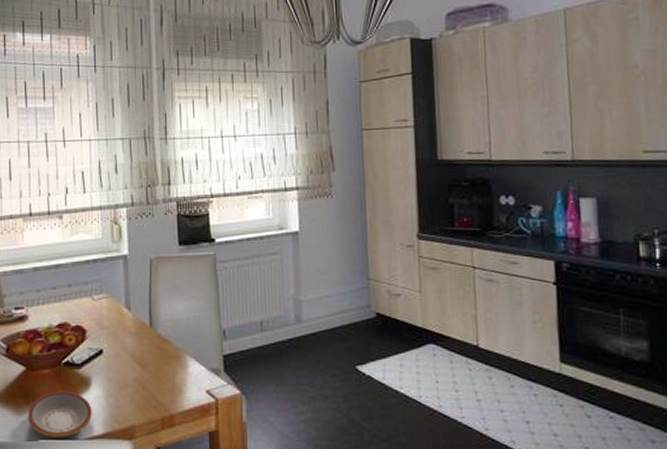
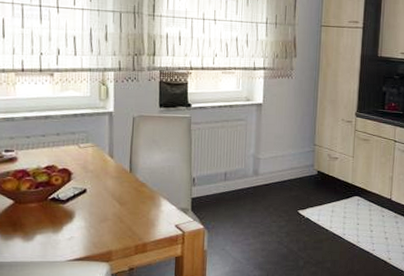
plate: present [28,391,92,437] -> none [15,221,74,259]

